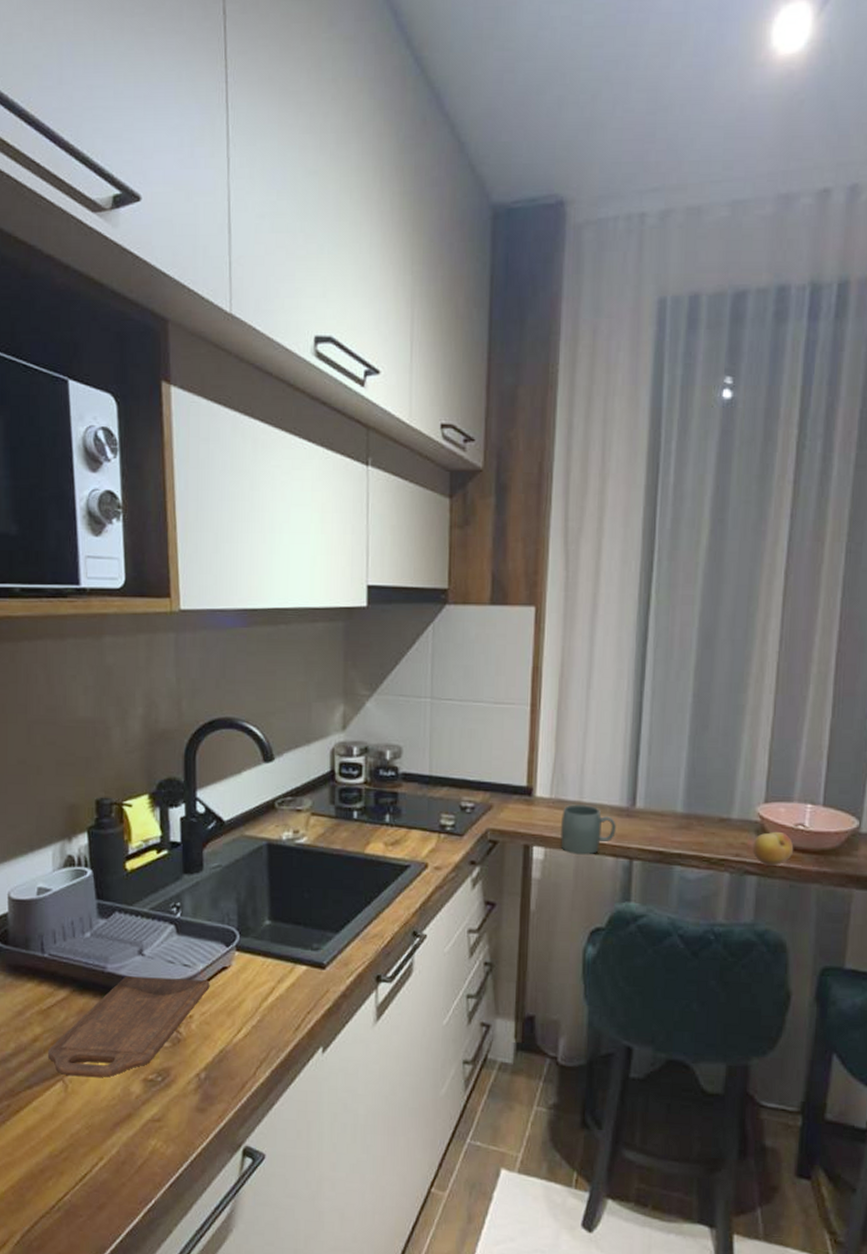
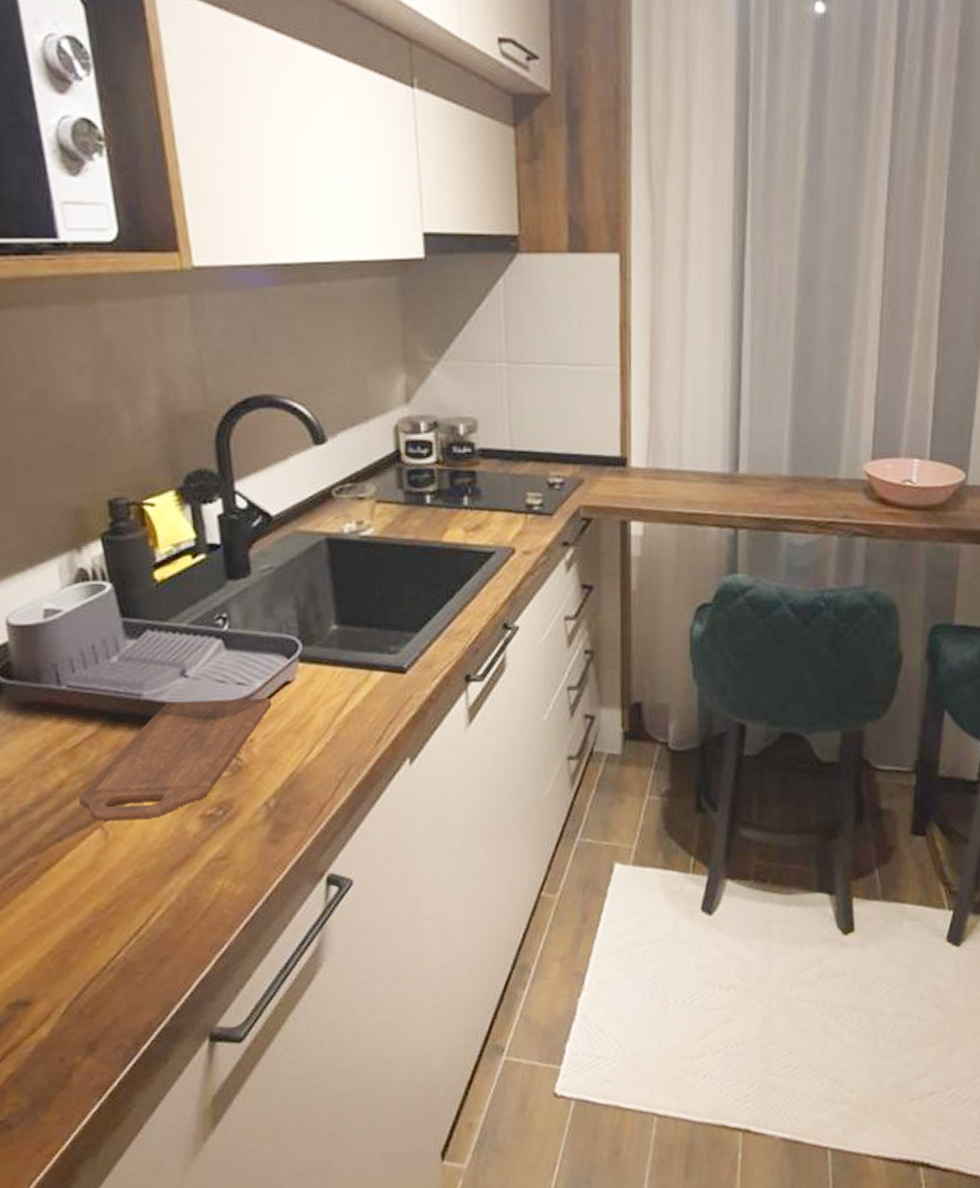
mug: present [559,804,616,855] -> none [659,473,719,528]
fruit: present [752,831,794,866] -> none [861,489,902,526]

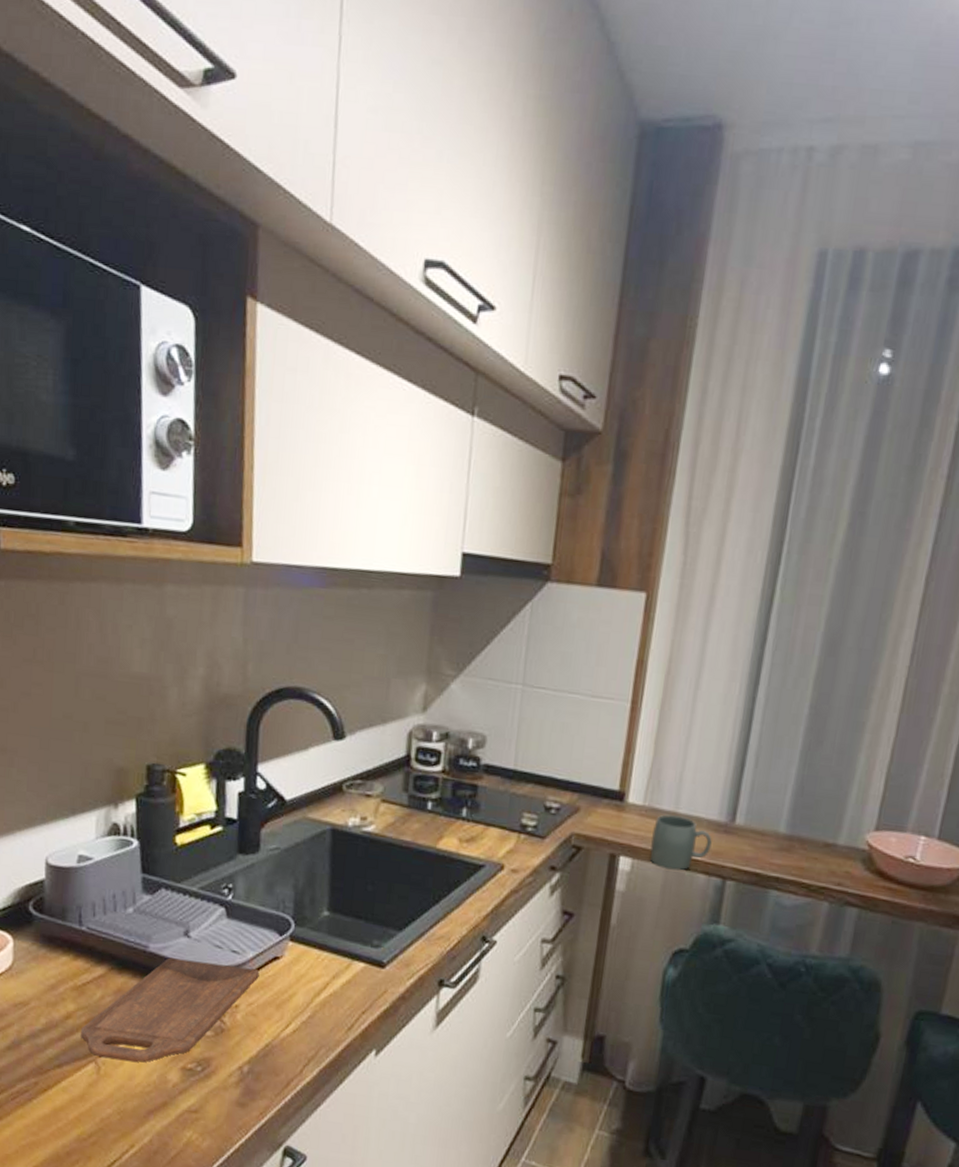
mug: none [659,473,719,528] -> present [649,814,712,871]

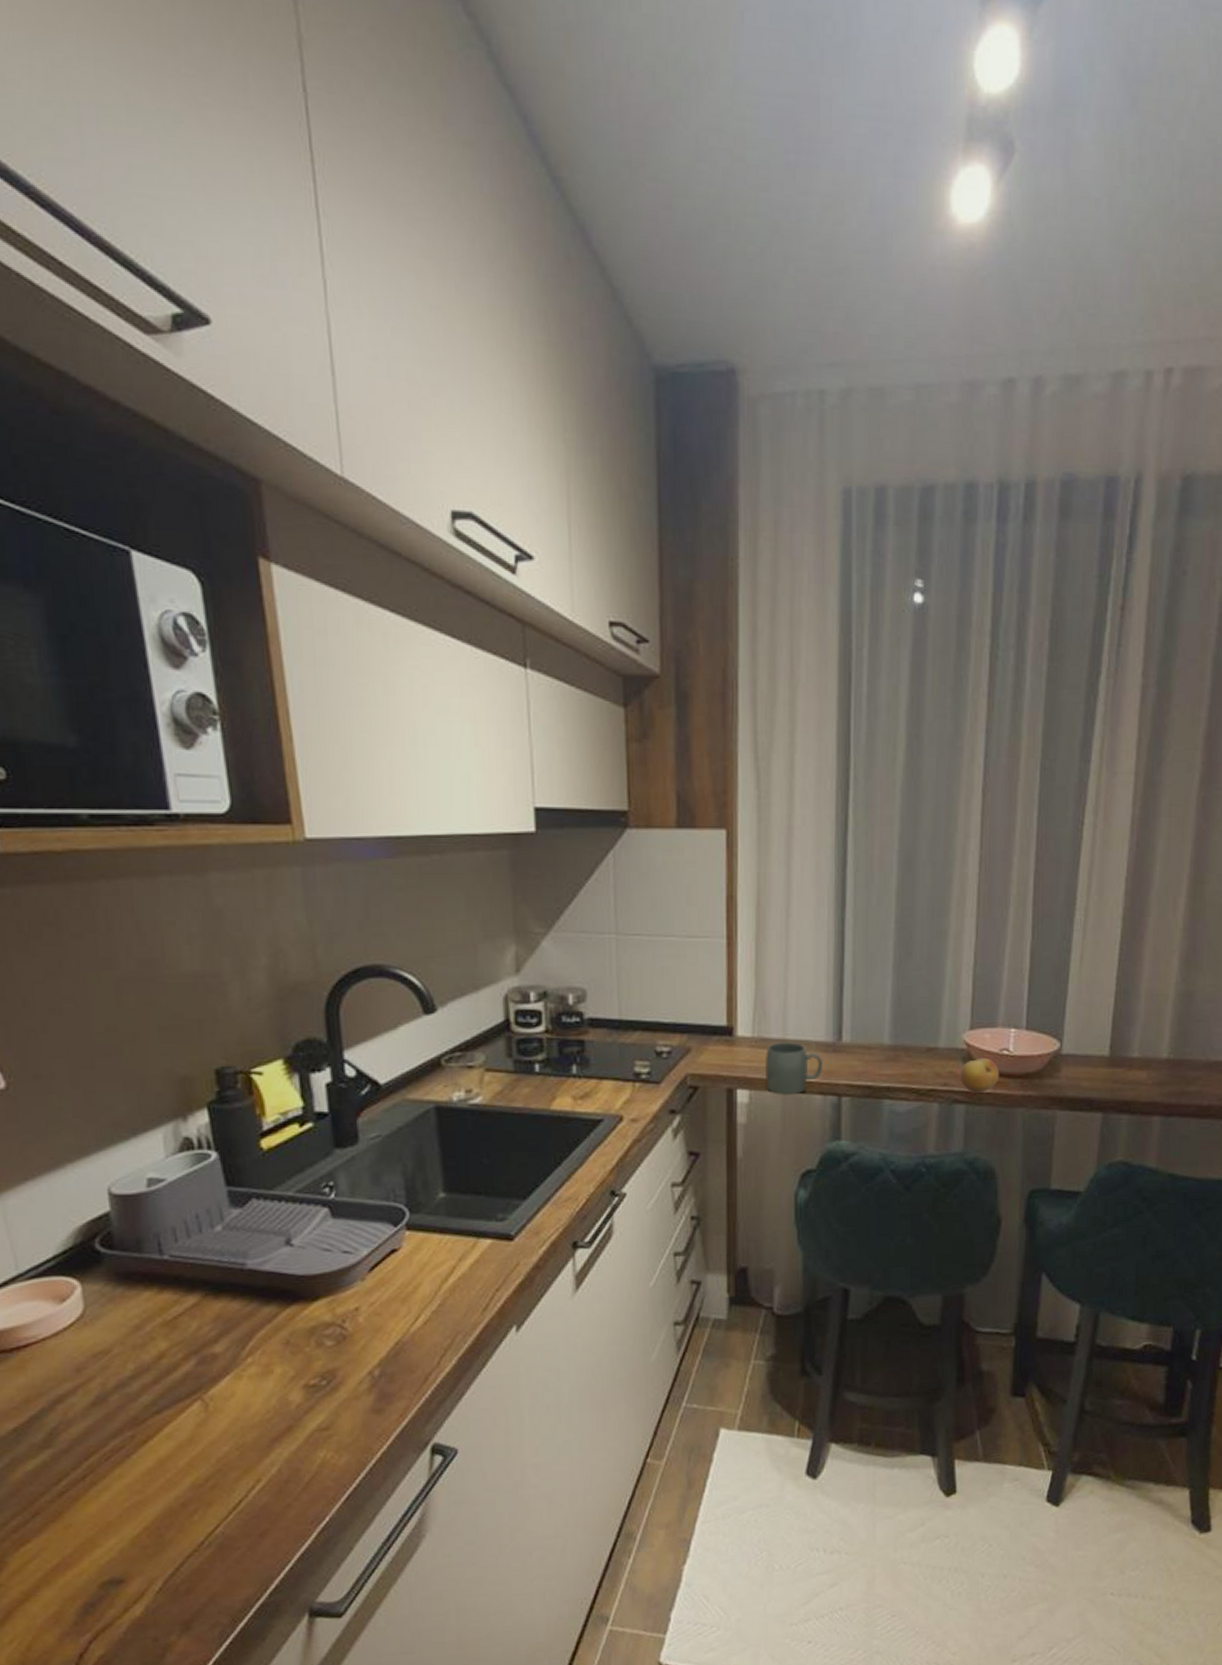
cutting board: present [81,957,260,1063] -> none [179,1266,378,1392]
fruit: none [856,862,901,899] -> present [960,1057,1000,1093]

